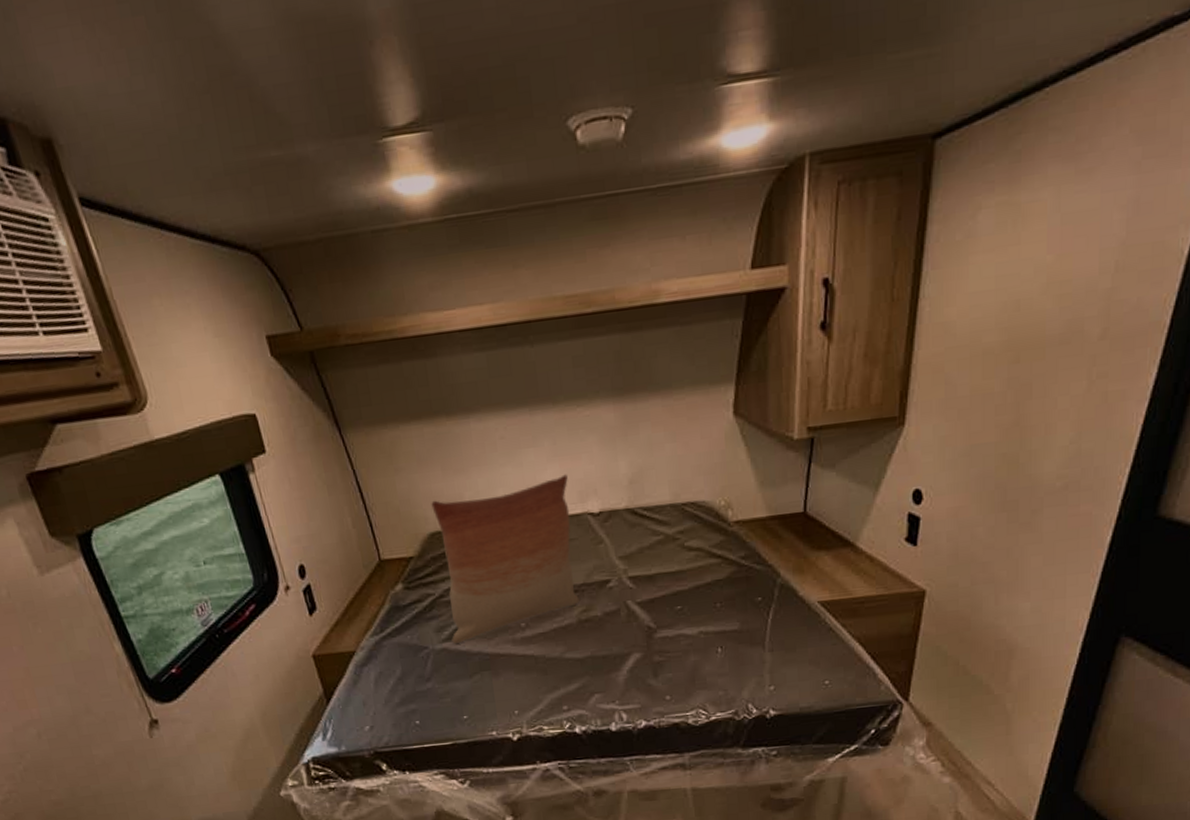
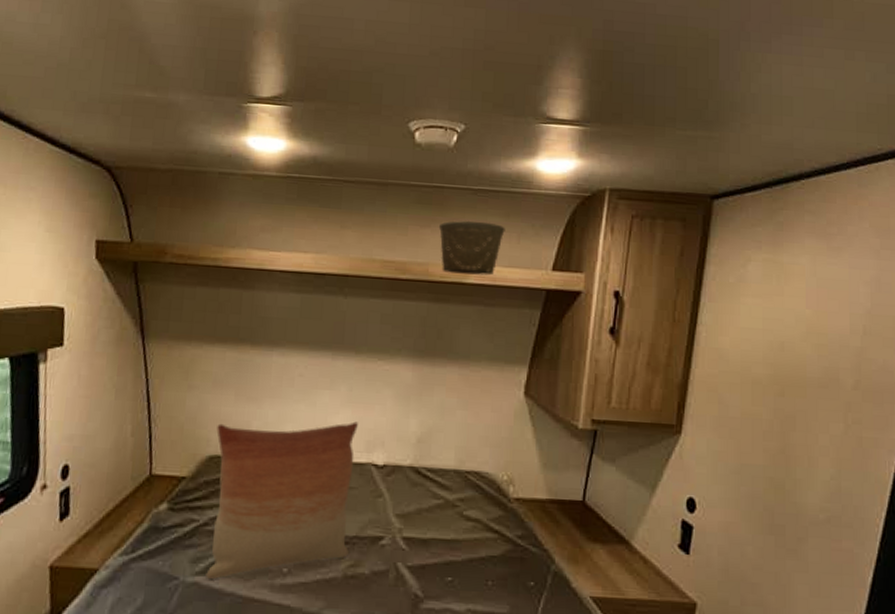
basket: none [620,226,694,296] -> present [439,220,505,276]

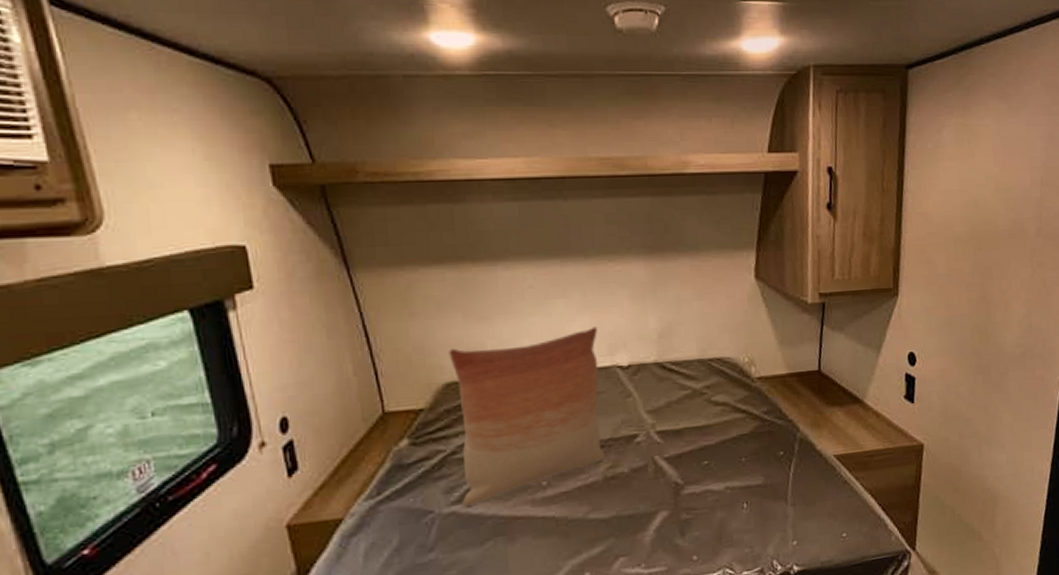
basket: present [439,220,505,276] -> none [652,108,719,165]

